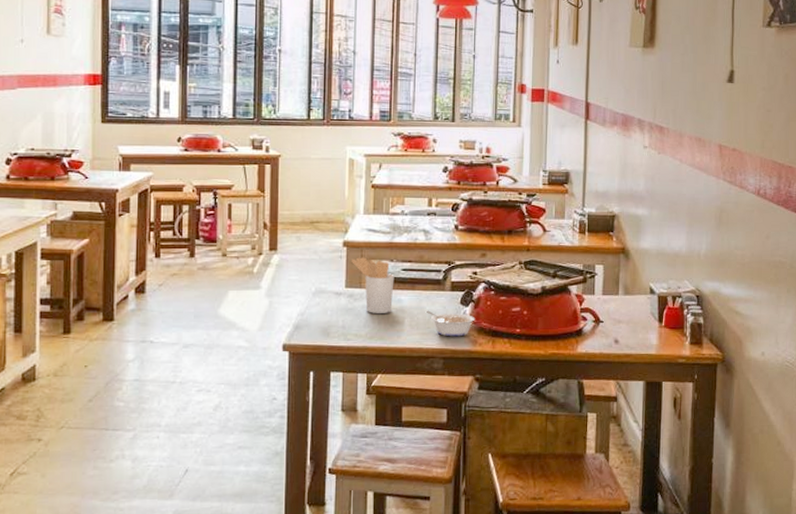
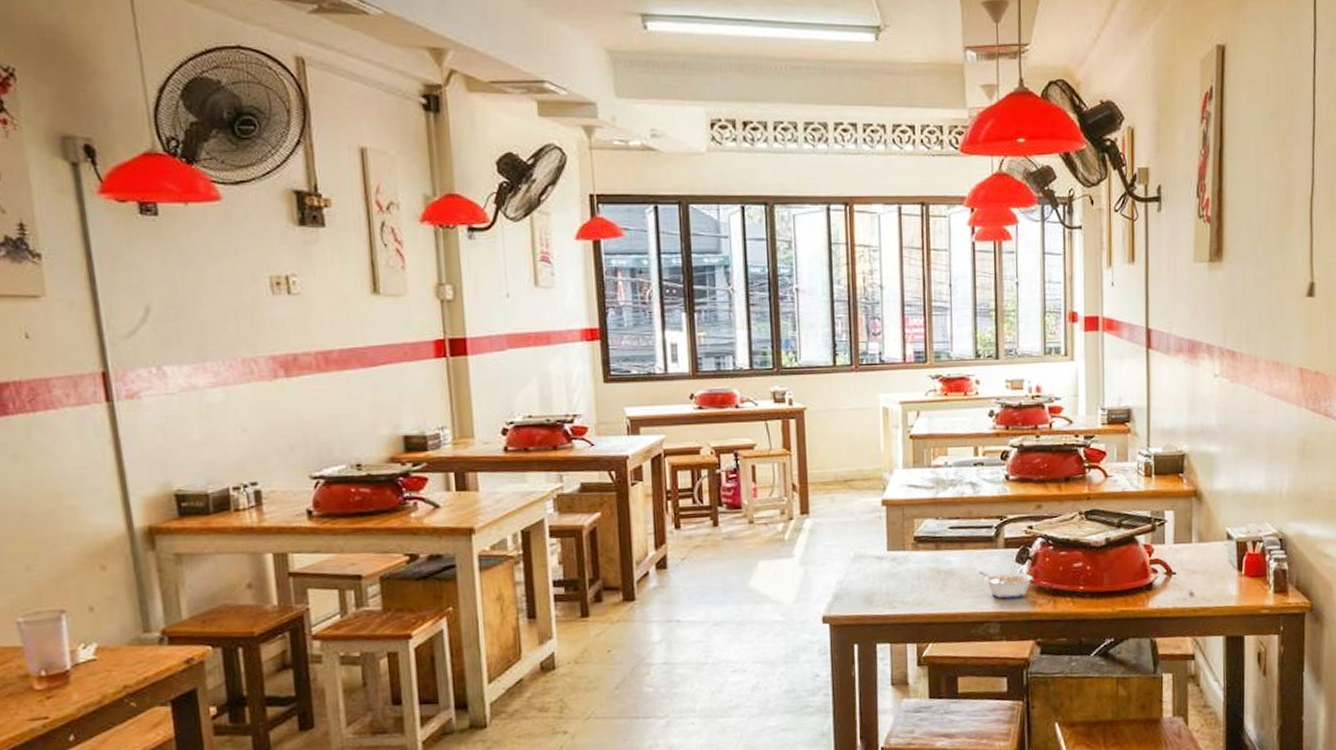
utensil holder: present [351,257,394,313] -> none [892,516,941,578]

